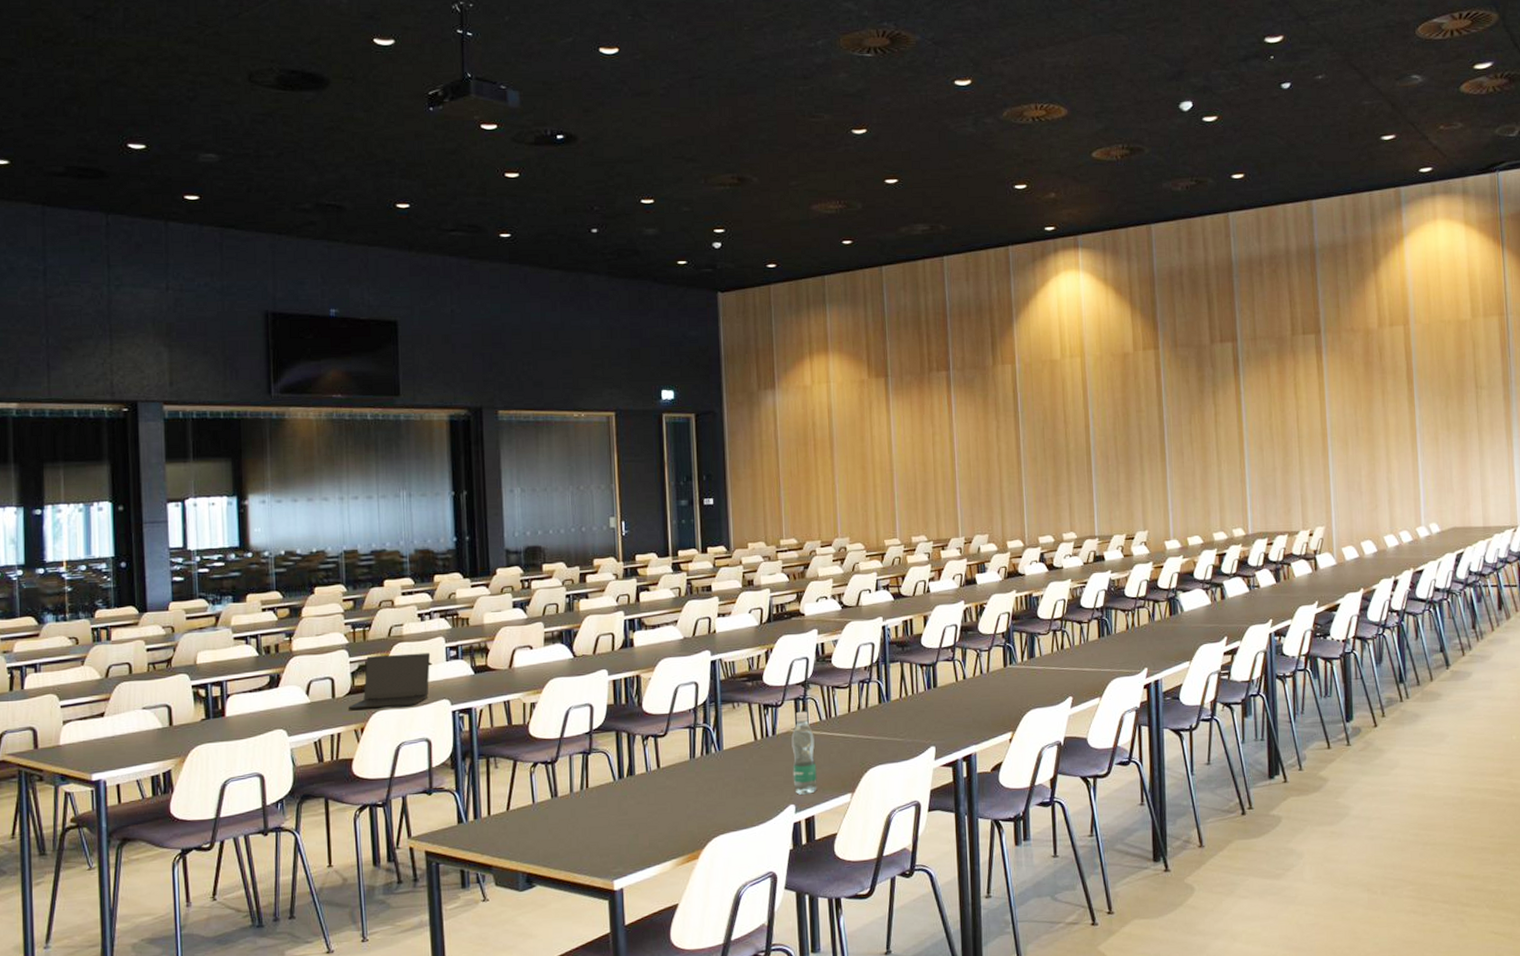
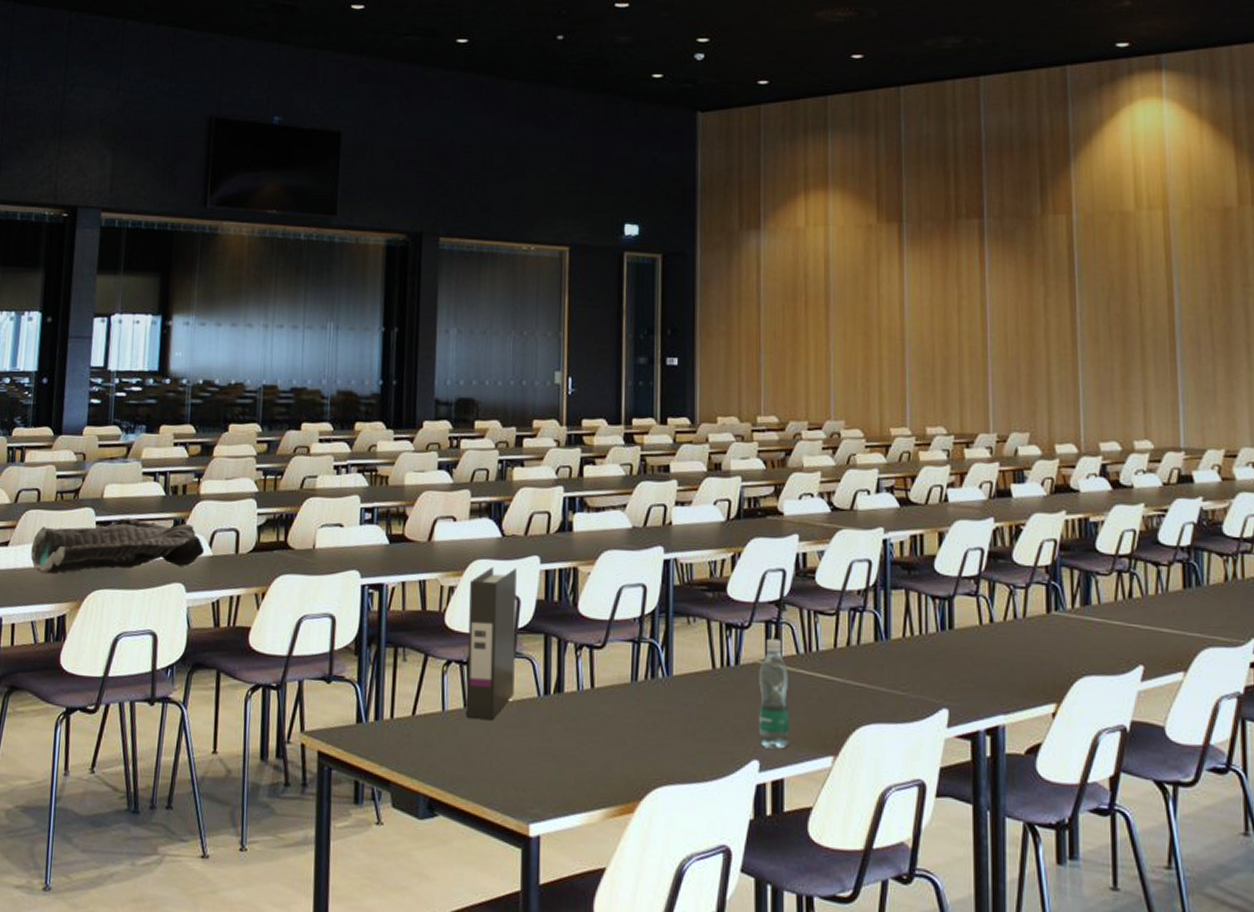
jacket: none [128,677,302,737] -> present [30,518,205,575]
laptop: present [349,652,431,710] -> none [251,510,344,574]
binder: none [548,681,593,806] -> present [466,566,517,720]

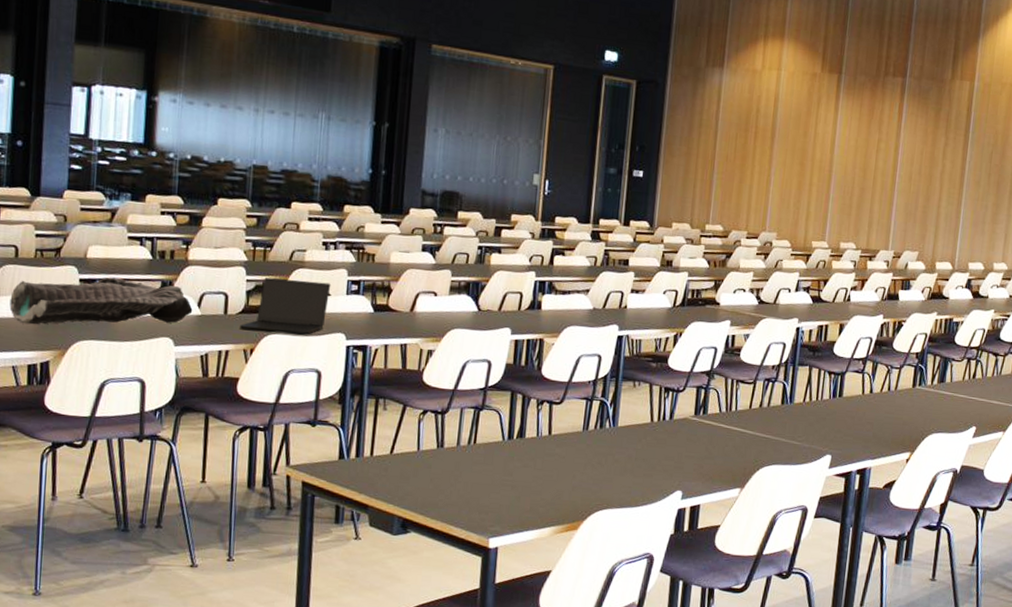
laptop: none [251,510,344,574] -> present [240,278,331,335]
binder: present [466,566,517,720] -> none [439,335,490,458]
bottle: present [758,638,790,750] -> none [684,400,712,483]

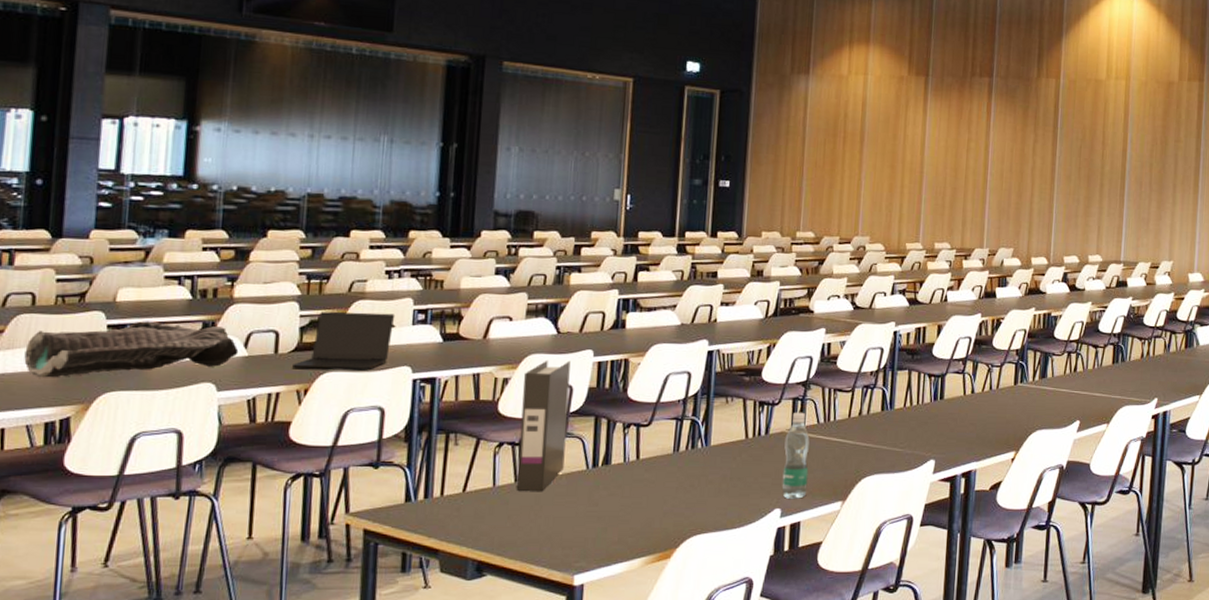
binder: none [439,335,490,458] -> present [517,360,571,491]
bottle: none [684,400,712,483] -> present [782,412,810,499]

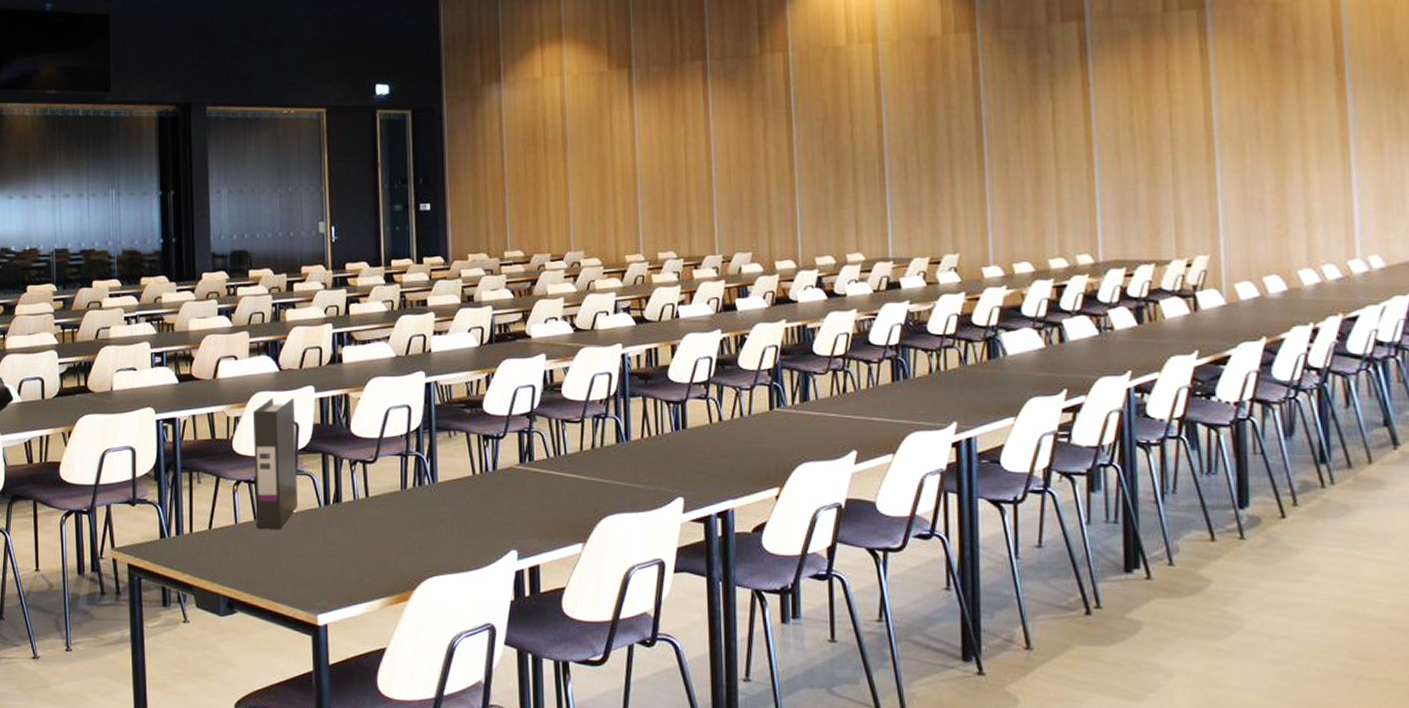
laptop: present [292,312,395,371] -> none [57,357,136,413]
bottle: present [782,412,810,499] -> none [514,445,543,540]

